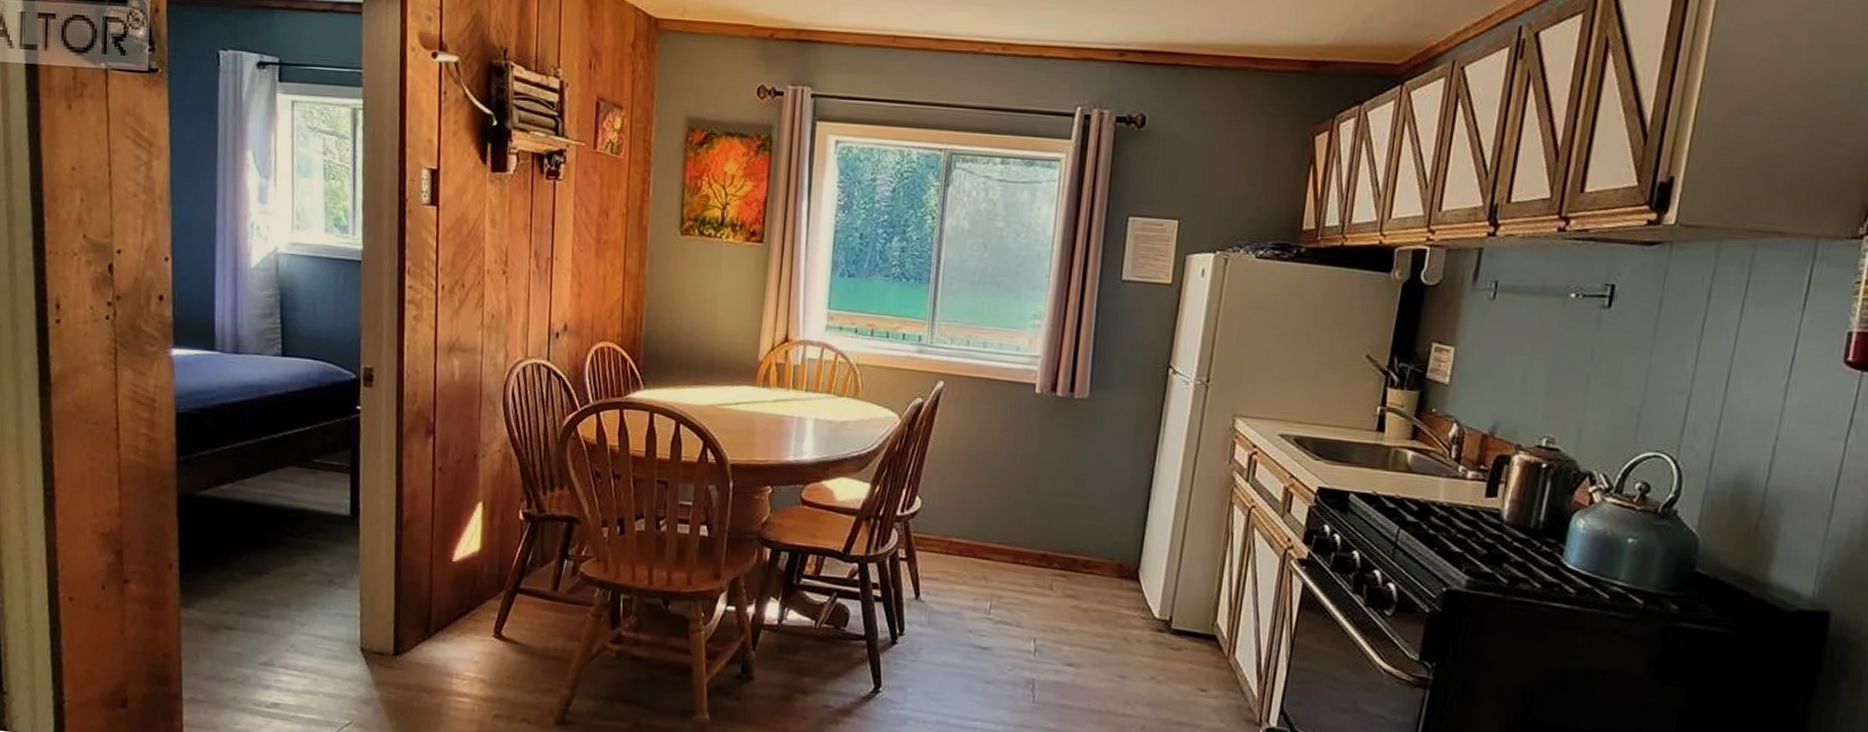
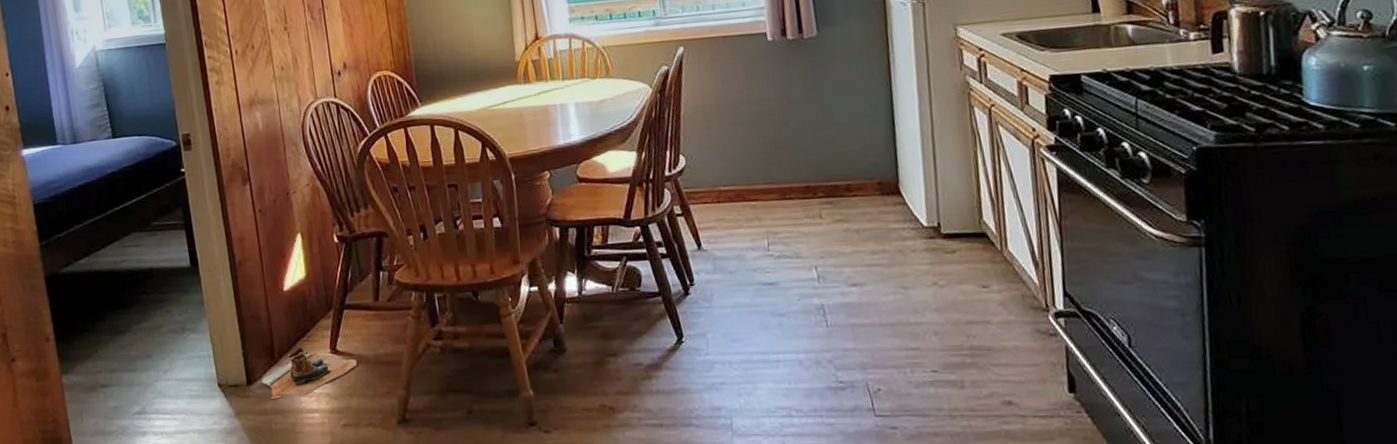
boots: none [411,625,522,678] -> present [261,347,358,399]

